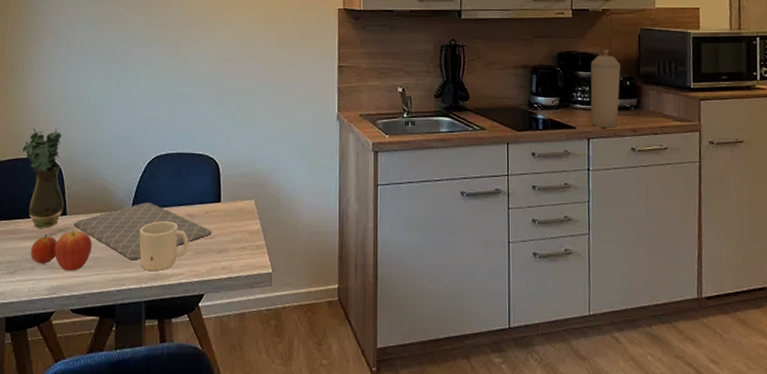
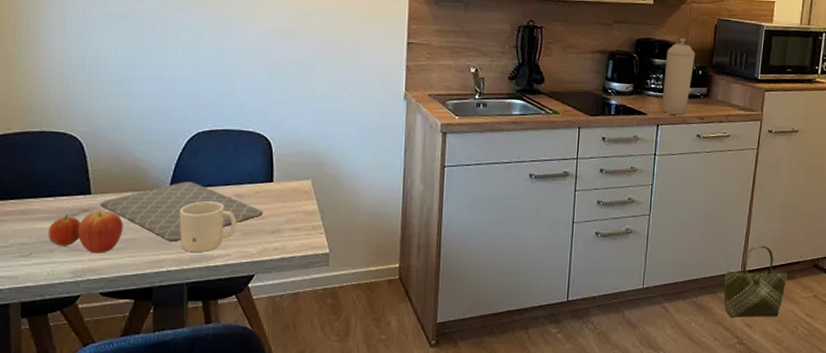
vase: present [22,127,64,228] -> none [31,97,88,208]
shopping bag: none [679,269,753,352] -> present [723,246,788,317]

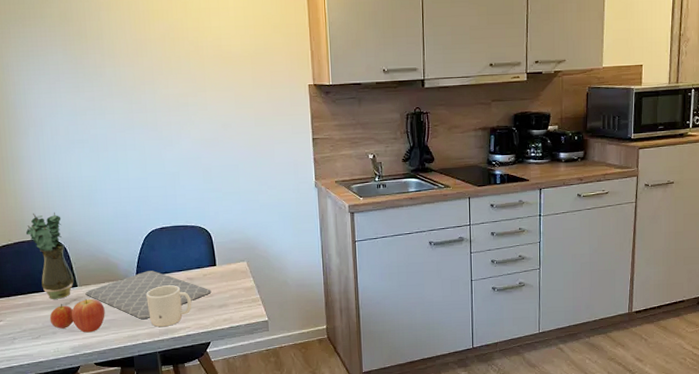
vase: none [31,97,88,208] -> present [25,212,74,299]
canister: present [662,39,696,116] -> none [542,109,571,180]
shopping bag: present [723,246,788,317] -> none [613,288,673,354]

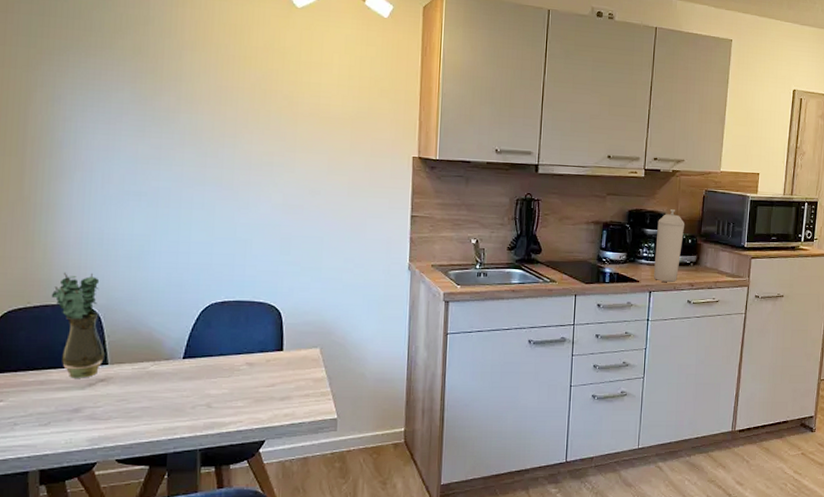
fruit: present [49,303,74,329] -> none [65,384,98,415]
fruit: present [71,298,105,333] -> none [94,380,139,422]
placemat: present [85,271,212,320] -> none [116,351,274,409]
mug: present [146,285,192,327] -> none [192,370,249,420]
canister: none [542,109,571,180] -> present [654,209,685,283]

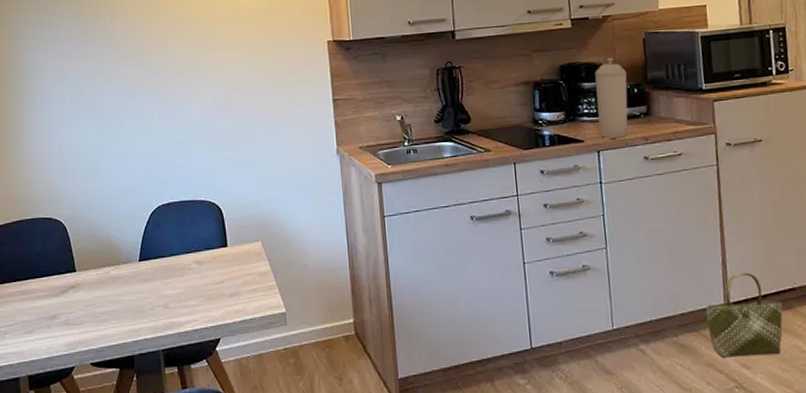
vase: present [51,272,105,378] -> none [25,186,72,287]
shopping bag: none [715,406,776,476] -> present [705,273,783,358]

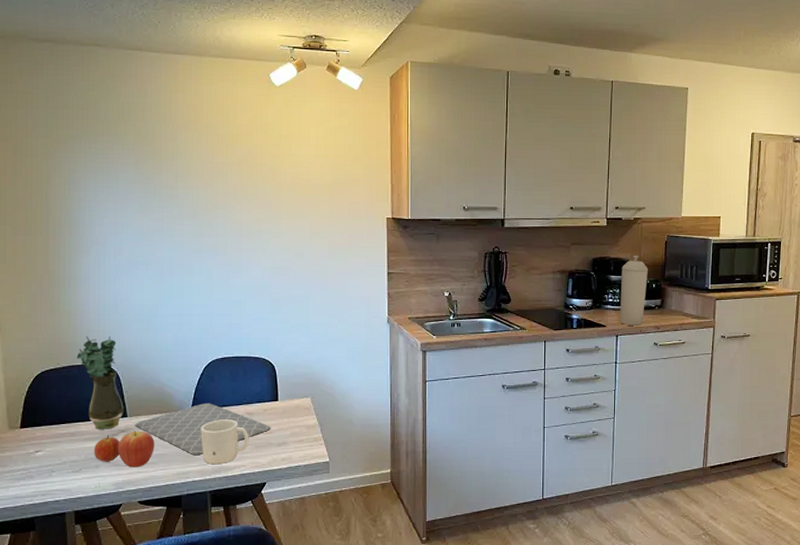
vase: none [25,186,72,287] -> present [76,335,124,430]
fruit: none [44,291,70,321] -> present [93,434,120,462]
fruit: none [67,285,105,326] -> present [117,430,155,468]
placemat: none [84,253,222,311] -> present [135,403,271,456]
mug: none [149,269,200,320] -> present [200,419,249,465]
shopping bag: present [705,273,783,358] -> none [687,443,748,511]

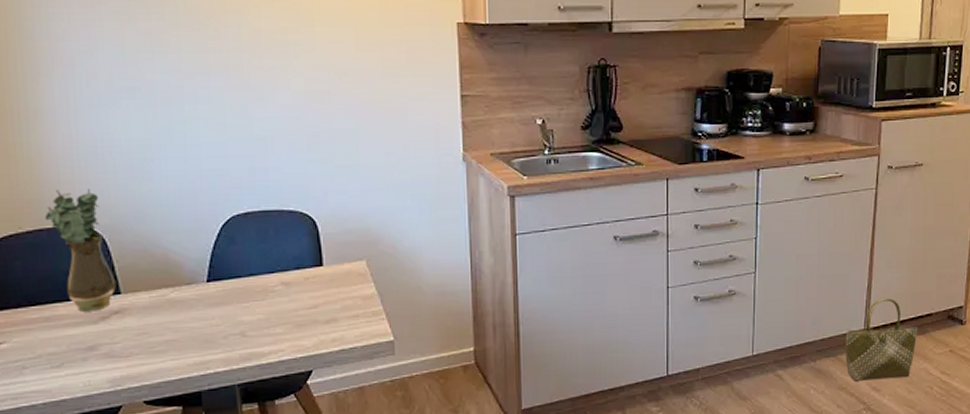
fruit: present [93,434,120,462] -> none [78,317,114,353]
fruit: present [117,430,155,468] -> none [110,310,161,359]
placemat: present [135,403,271,456] -> none [132,272,316,340]
mug: present [200,419,249,465] -> none [221,292,288,351]
canister: present [620,256,649,327] -> none [762,67,798,157]
shopping bag: none [687,443,748,511] -> present [845,298,918,381]

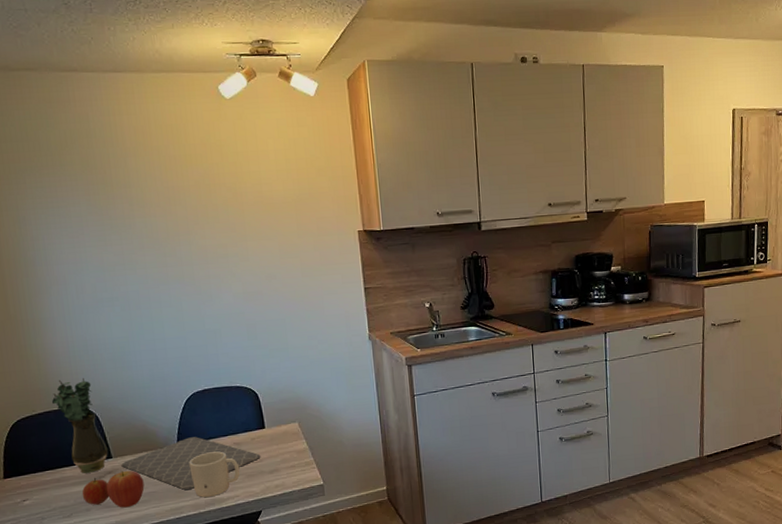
fruit: none [78,317,114,353] -> present [82,477,110,505]
fruit: none [110,310,161,359] -> present [106,470,145,508]
placemat: none [132,272,316,340] -> present [121,437,261,490]
mug: none [221,292,288,351] -> present [189,451,240,498]
shopping bag: present [845,298,918,381] -> none [685,431,744,500]

